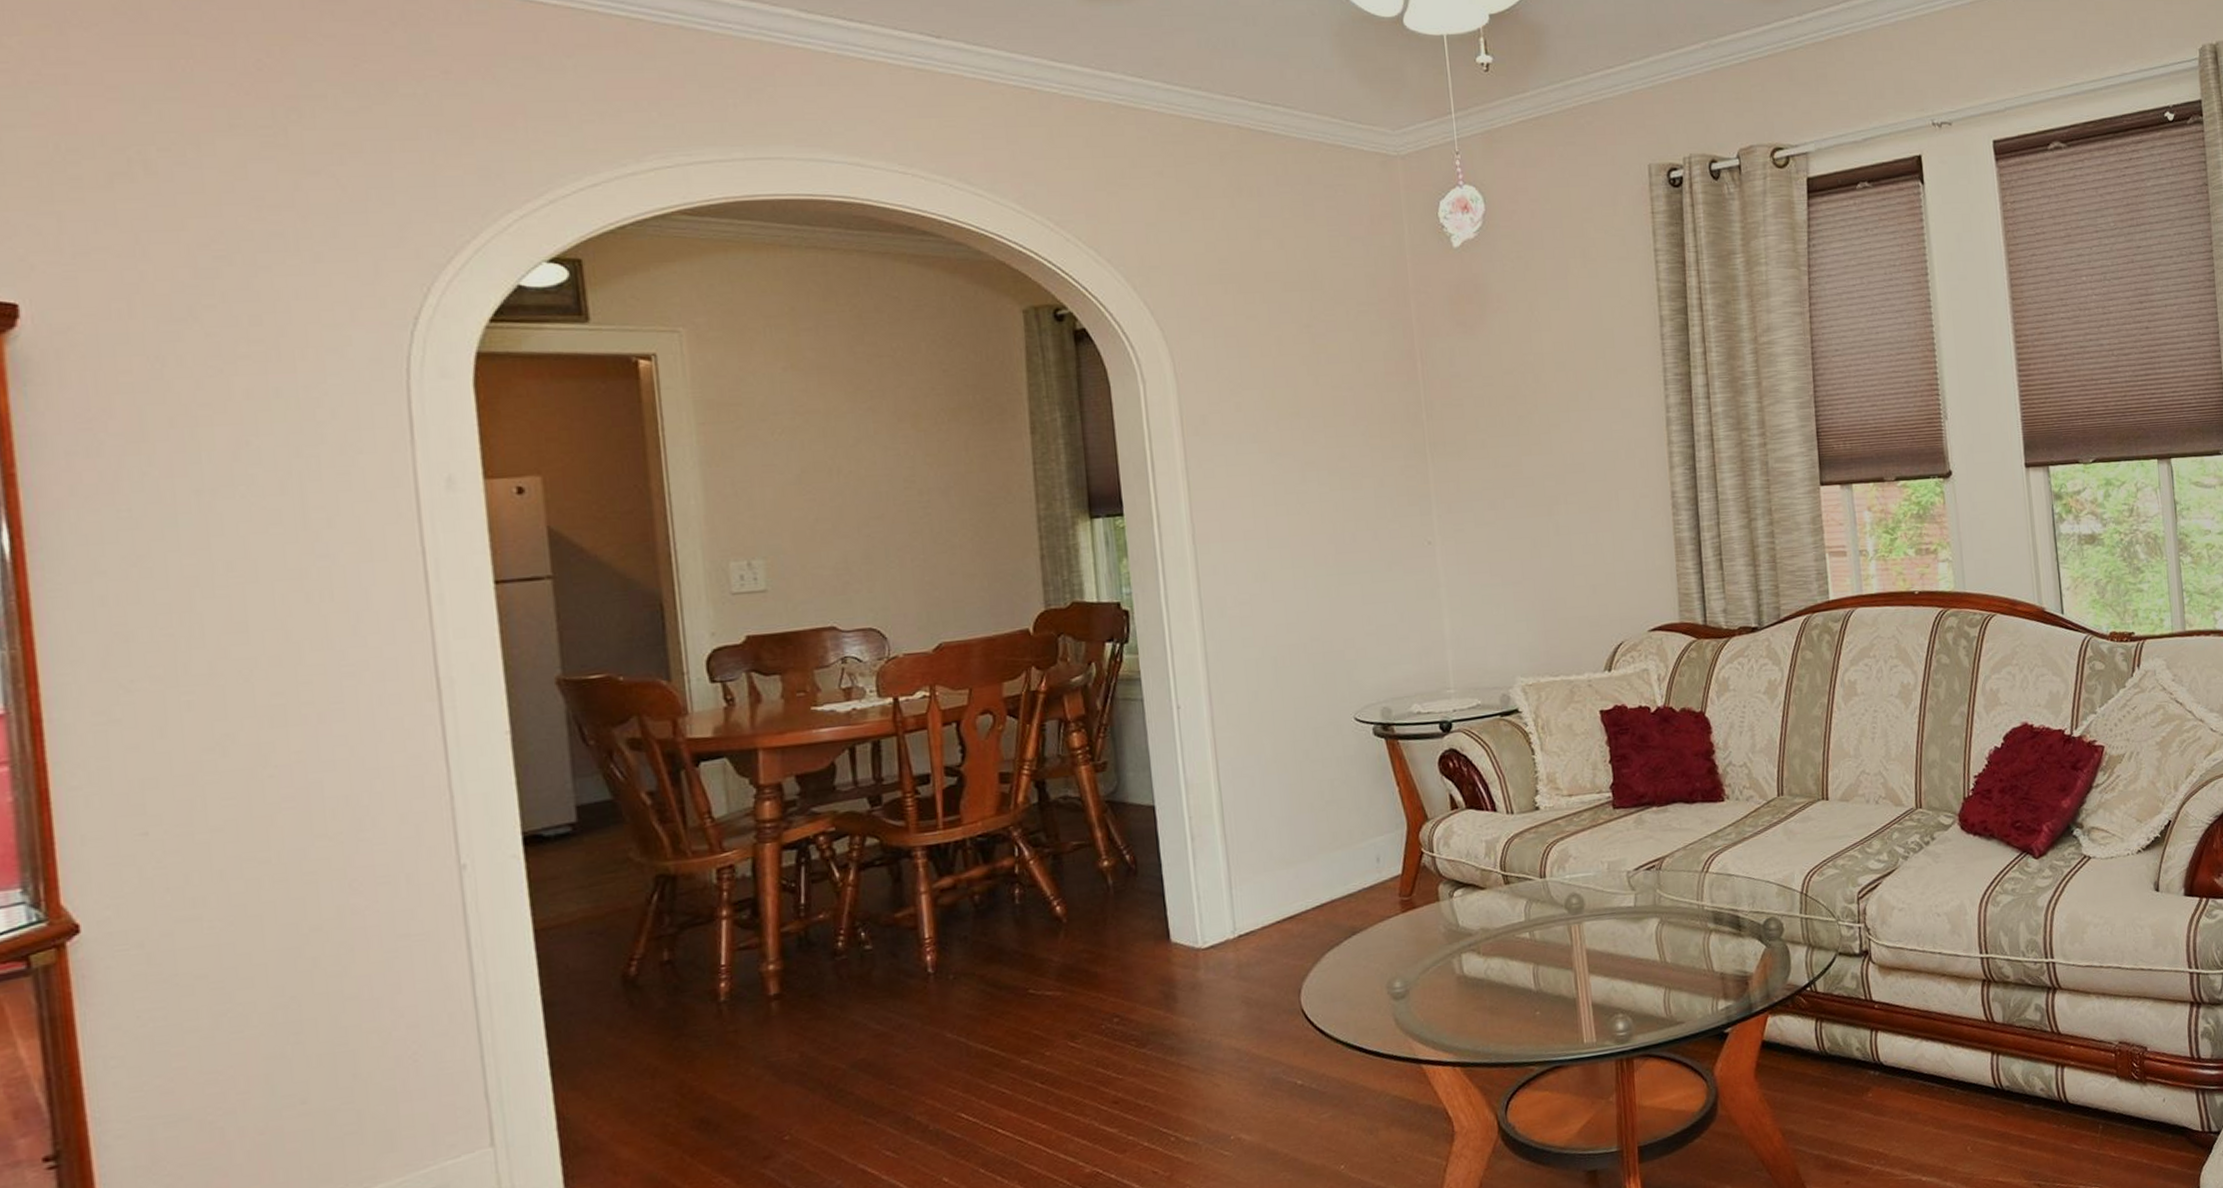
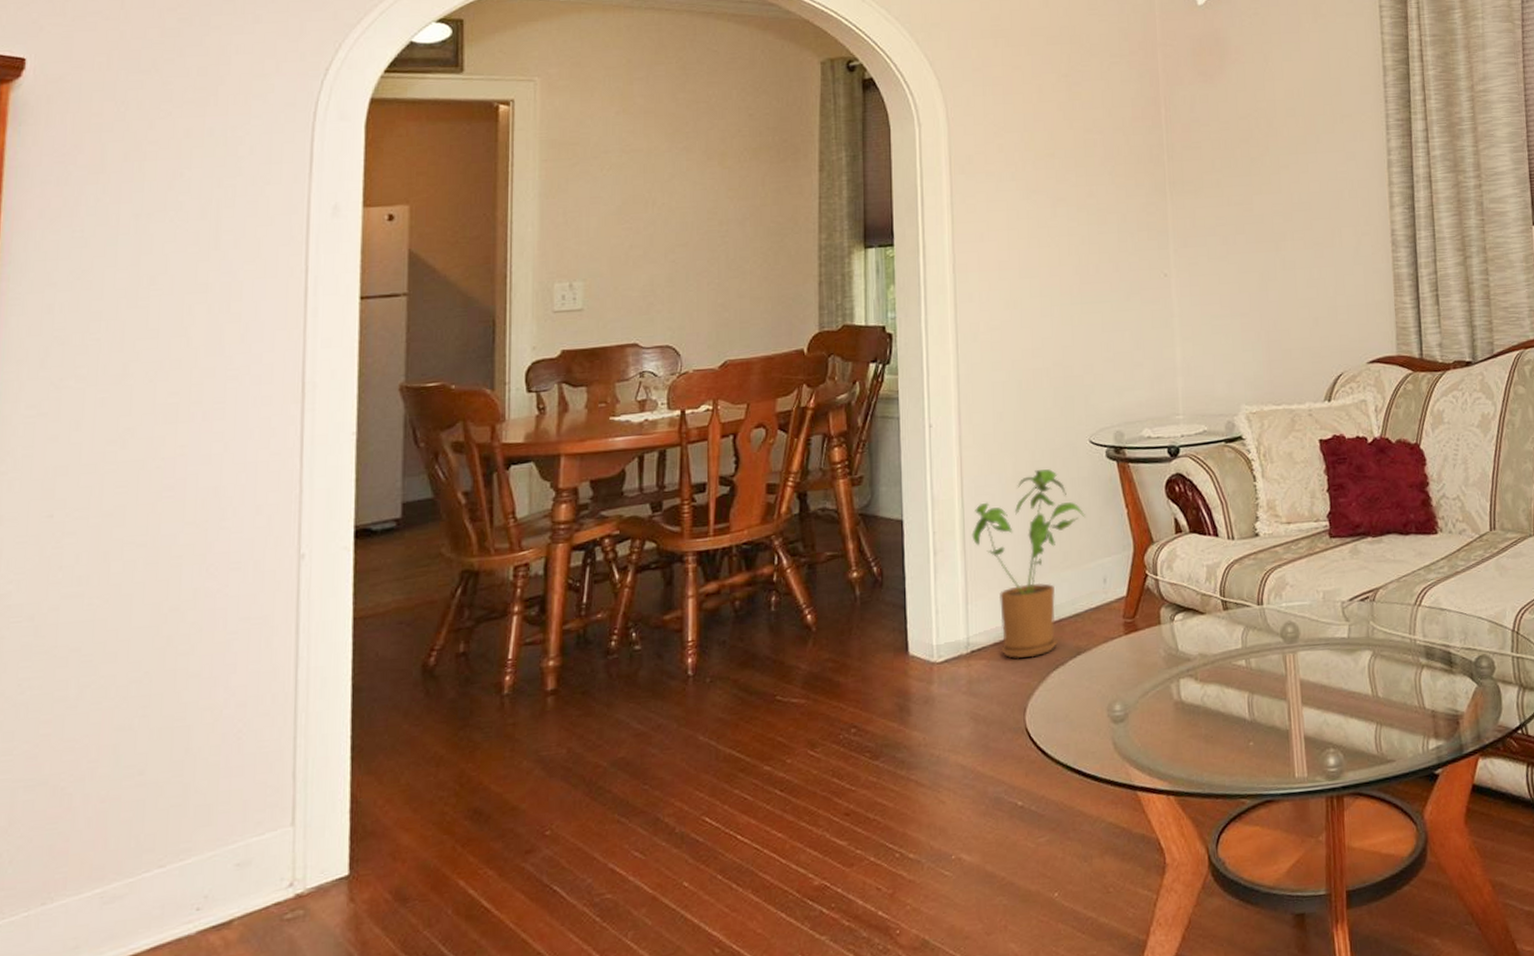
house plant: none [1231,748,1354,942] -> present [972,469,1085,659]

